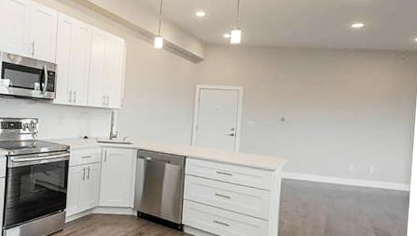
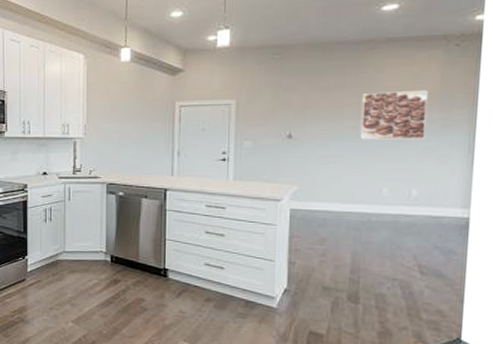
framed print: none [334,89,382,129] -> present [359,91,428,140]

